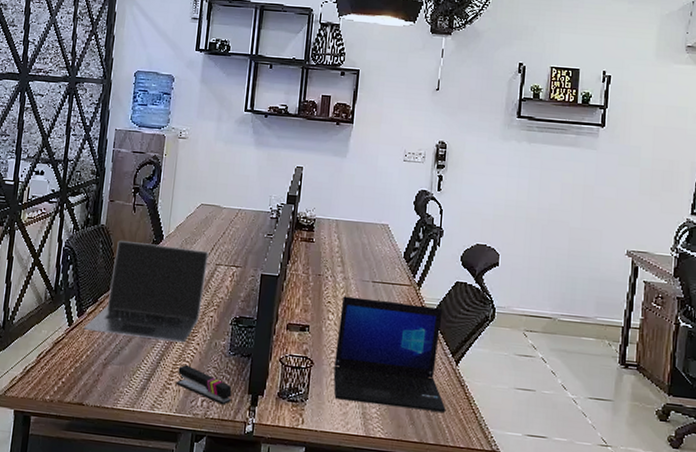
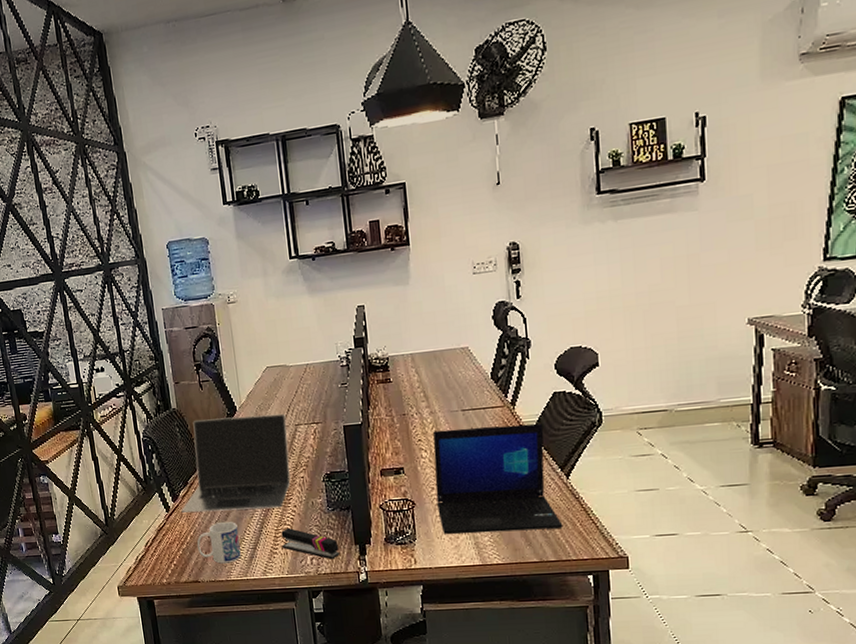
mug: none [90,346,137,391] -> present [196,521,241,564]

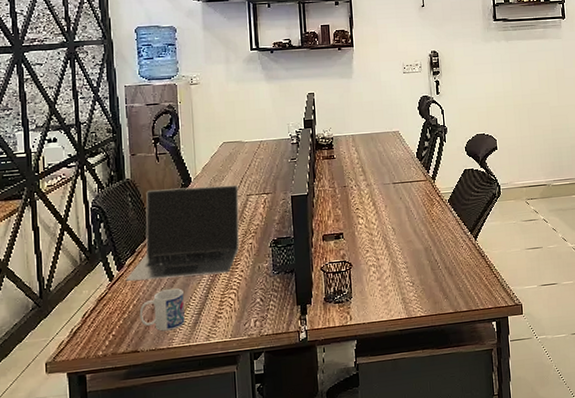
stapler: present [281,527,340,560] -> none [226,291,282,321]
laptop: present [432,423,563,534] -> none [368,194,473,292]

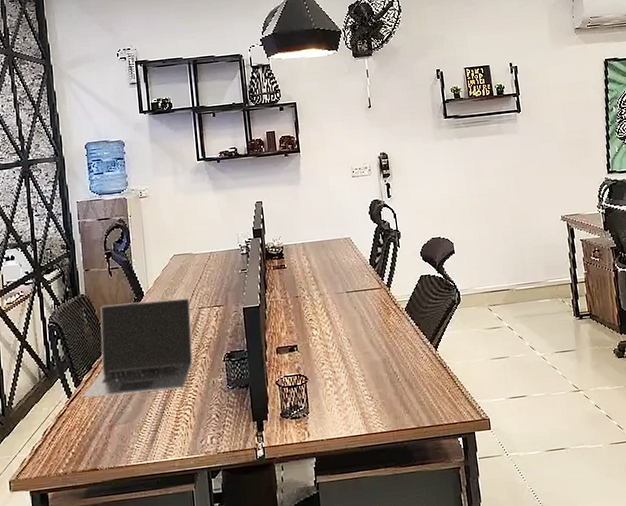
mug: present [139,288,185,331] -> none [97,404,142,449]

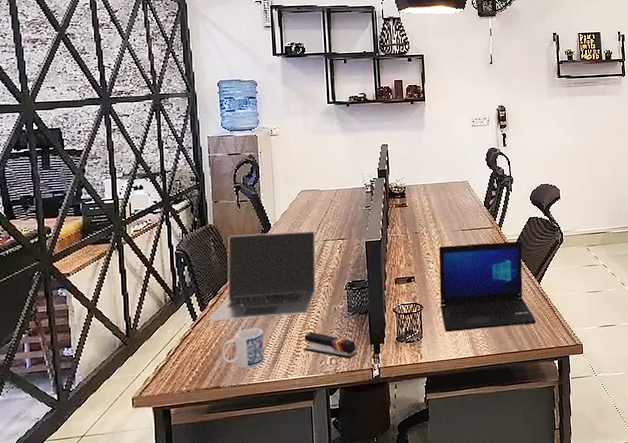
mug: none [97,404,142,449] -> present [221,327,265,368]
stapler: none [182,407,238,438] -> present [304,331,356,359]
laptop: none [322,302,435,406] -> present [438,240,536,332]

